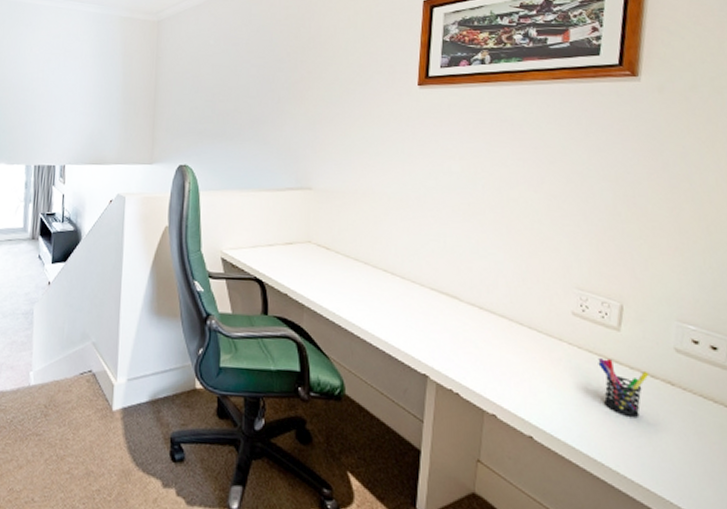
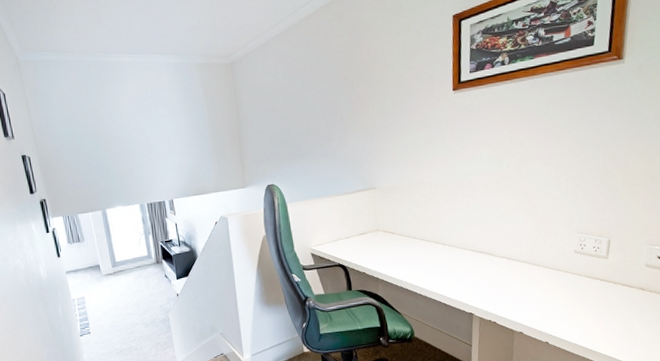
pen holder: present [598,358,649,418] -> none [592,280,628,317]

